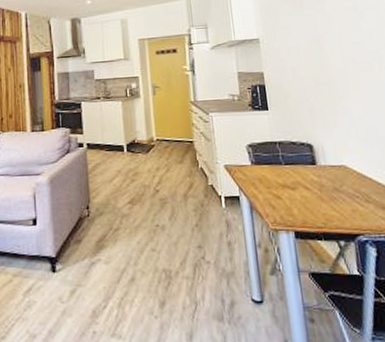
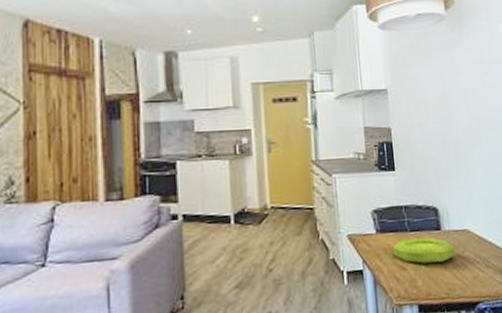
bowl: none [267,171,332,195] -> present [392,237,455,264]

